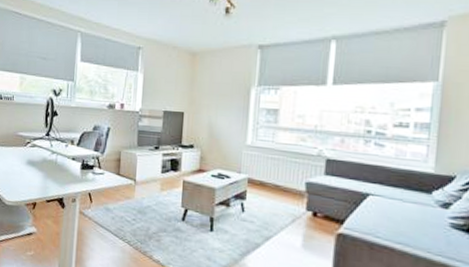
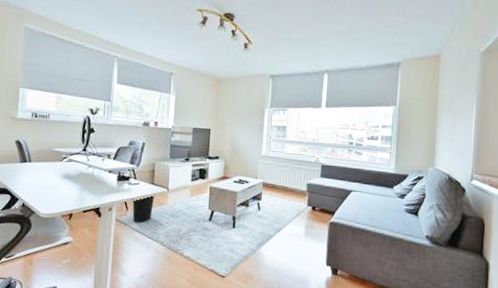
wastebasket: none [96,186,121,218] -> present [132,194,155,223]

